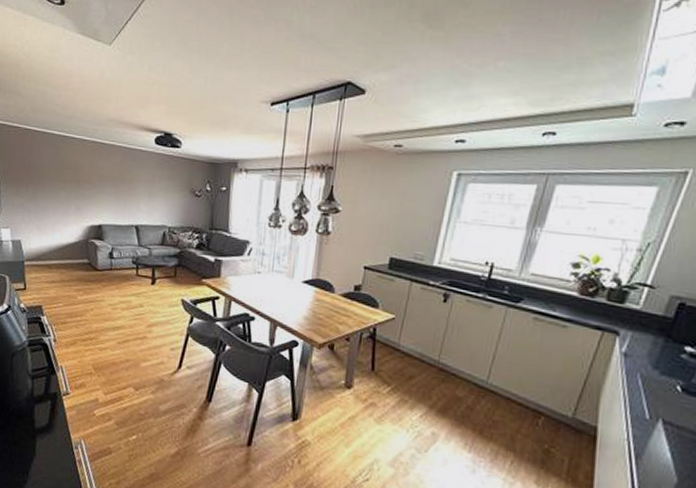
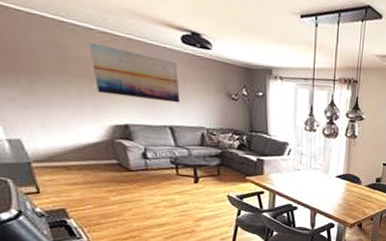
wall art: none [81,151,149,202] -> present [89,42,180,103]

